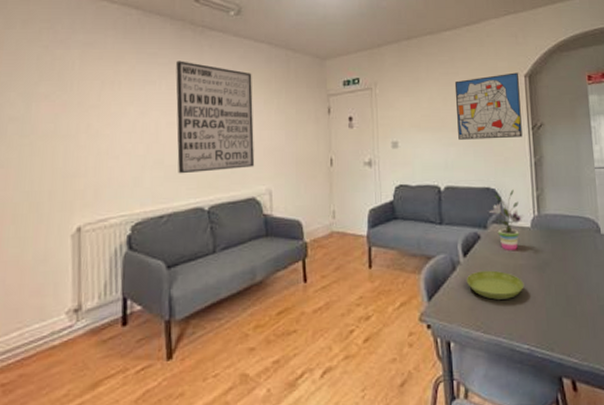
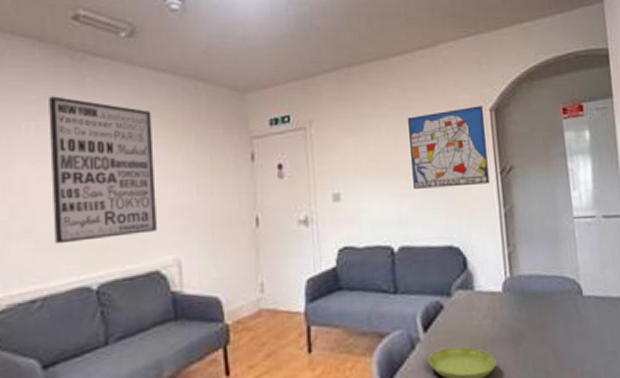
potted plant: present [488,189,525,250] -> none [452,247,495,321]

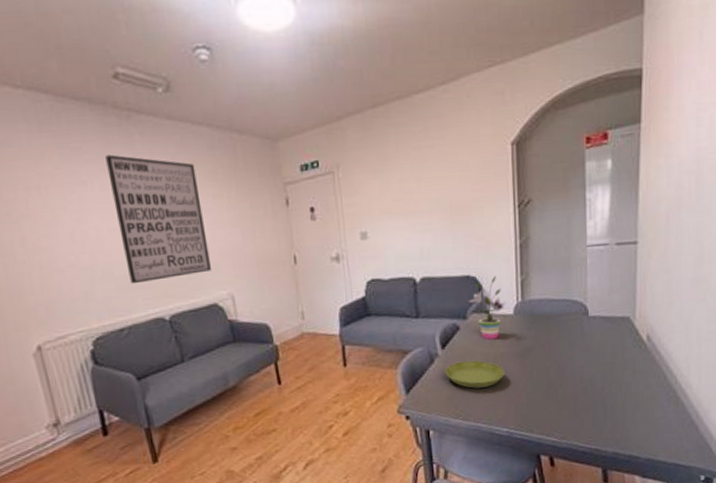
wall art: present [407,106,490,189] -> none [429,140,507,225]
potted plant: none [452,247,495,321] -> present [468,276,507,340]

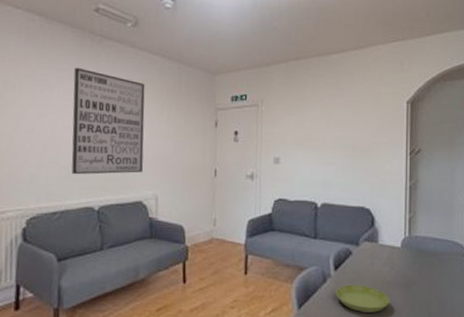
potted plant: present [468,276,507,340] -> none [361,210,396,267]

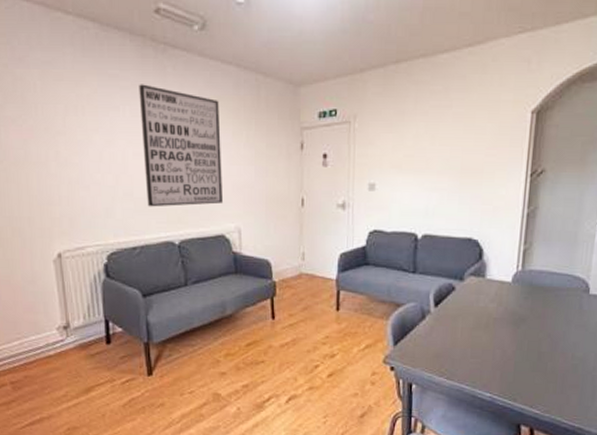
saucer: present [335,284,390,313] -> none [434,321,495,350]

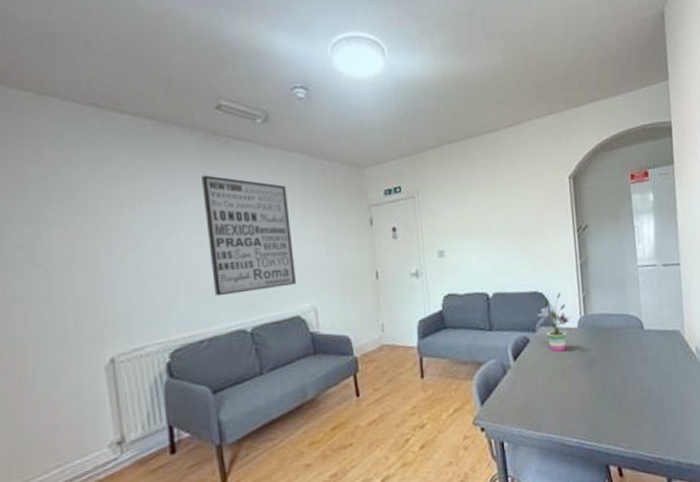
potted plant: none [467,242,507,304] -> present [536,292,572,352]

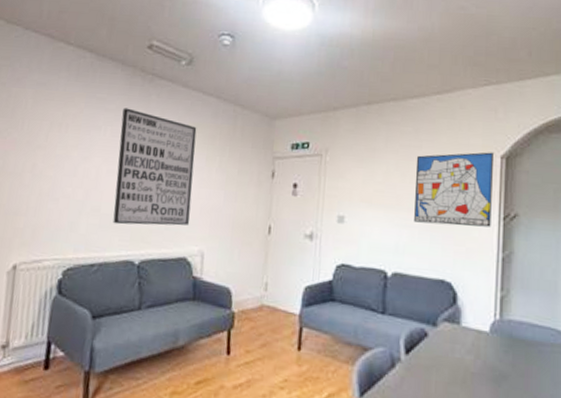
wall art: none [499,174,568,246] -> present [414,152,493,227]
potted plant: present [536,292,572,352] -> none [440,286,483,356]

